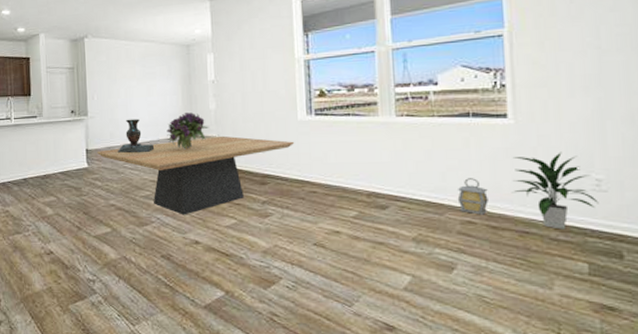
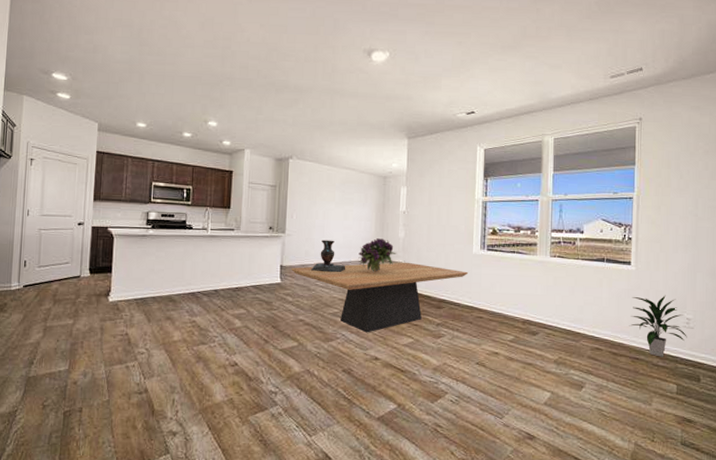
lantern: present [457,178,488,215] -> none [590,312,612,343]

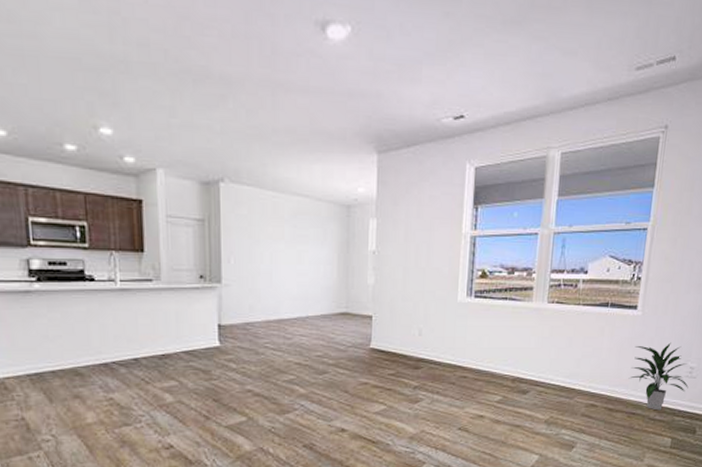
dining table: present [291,262,469,333] -> none [232,315,452,402]
decorative urn: present [310,240,346,273] -> none [257,290,303,331]
bouquet: present [358,238,397,272] -> none [317,286,366,329]

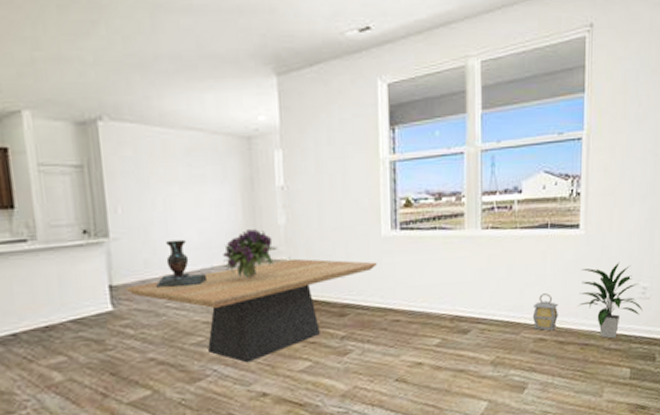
dining table: none [232,315,452,402] -> present [126,258,378,363]
decorative urn: none [257,290,303,331] -> present [154,239,208,288]
bouquet: none [317,286,366,329] -> present [223,229,278,279]
lantern: none [586,365,611,399] -> present [532,293,558,331]

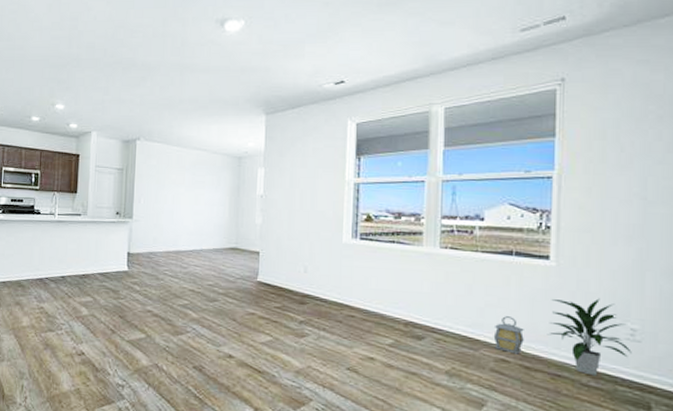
dining table: present [126,258,378,363] -> none [139,251,338,328]
decorative urn: present [154,239,208,288] -> none [158,226,197,262]
bouquet: present [223,229,278,279] -> none [210,225,254,262]

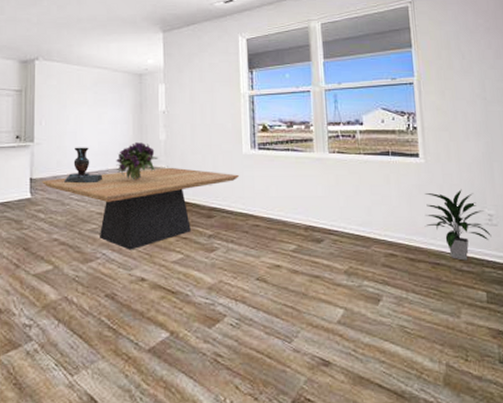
dining table: none [139,251,338,328] -> present [42,167,240,250]
decorative urn: none [158,226,197,262] -> present [63,147,103,184]
bouquet: none [210,225,254,262] -> present [116,142,159,180]
lantern: present [493,316,524,354] -> none [381,212,407,248]

